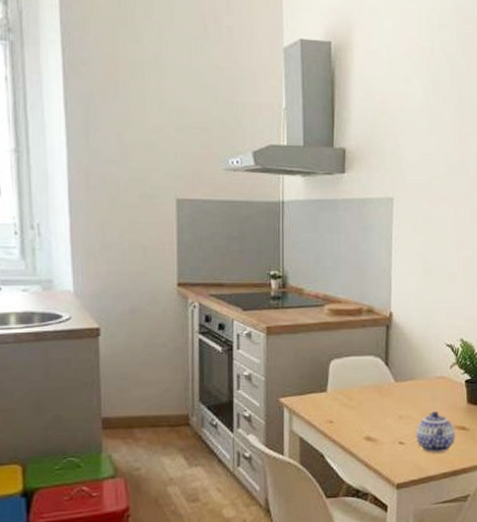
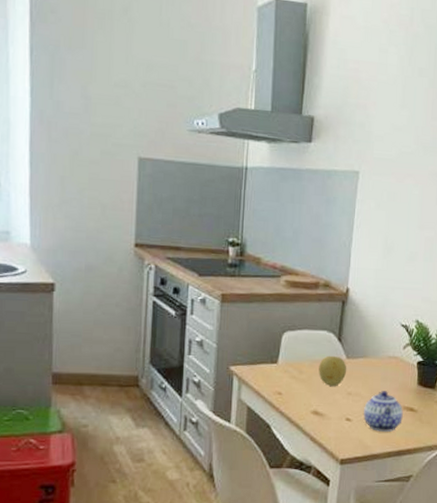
fruit: none [368,380,396,410] -> present [319,355,347,386]

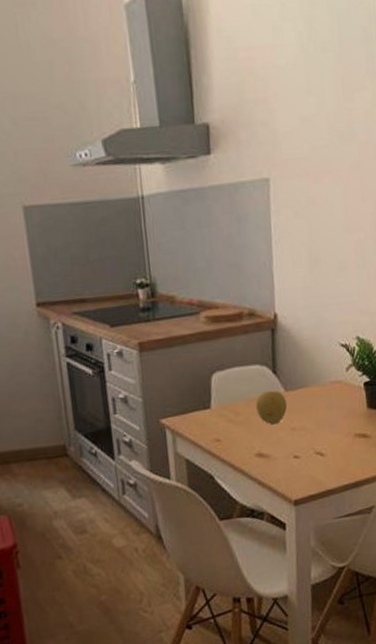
teapot: present [363,391,404,432] -> none [312,420,356,465]

